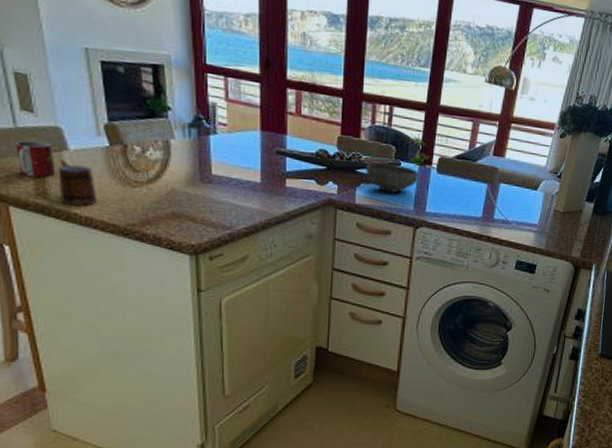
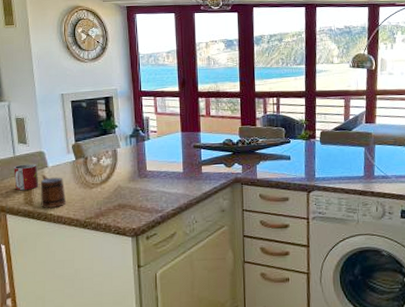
bowl: present [365,162,419,193] -> none [263,142,306,166]

